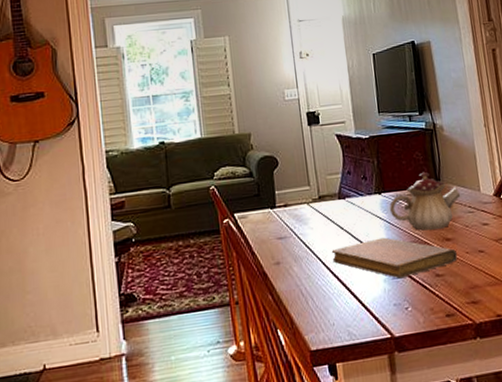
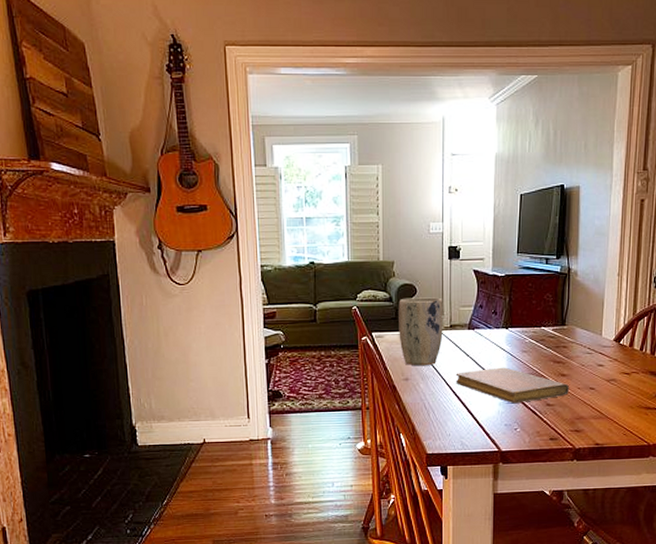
plant pot: none [260,167,312,247] -> present [399,297,443,366]
teapot: present [390,171,461,231] -> none [514,312,583,365]

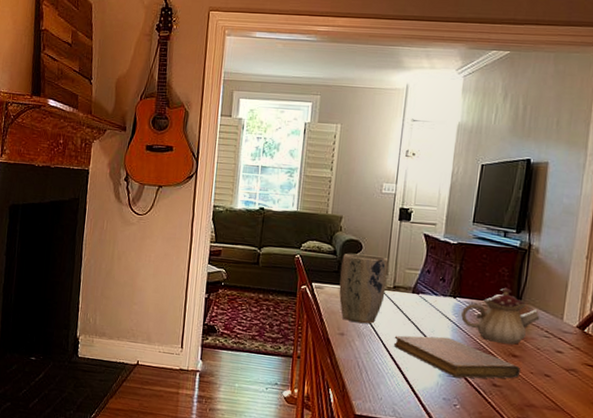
teapot: none [514,312,583,365] -> present [461,287,540,345]

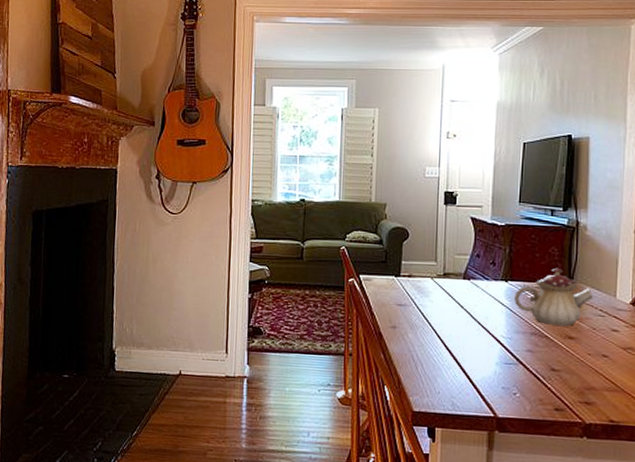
plant pot: present [339,253,389,324] -> none [388,241,437,315]
notebook: present [393,335,520,379] -> none [447,323,578,365]

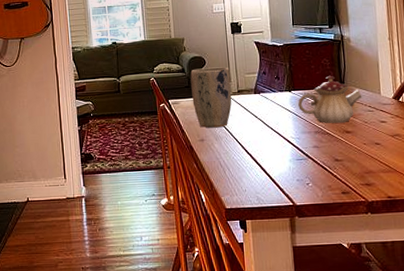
plant pot: none [388,241,437,315] -> present [190,67,232,128]

